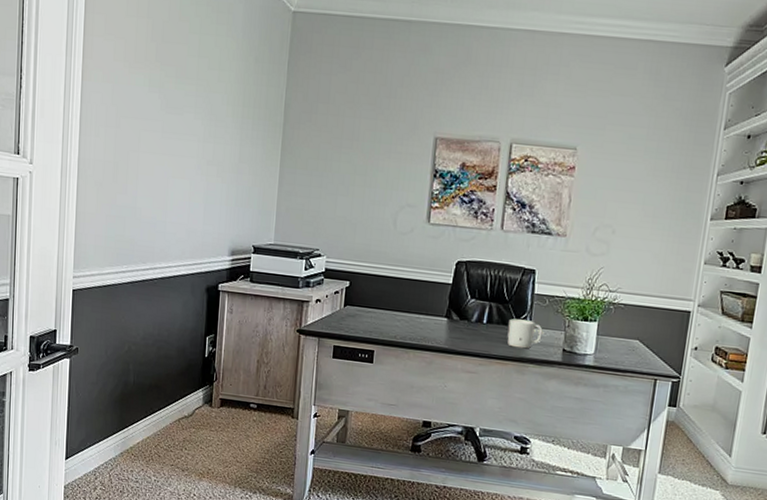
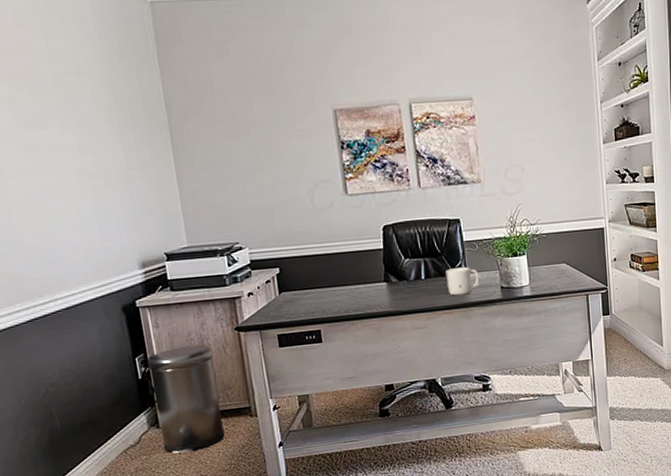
pedal bin: none [211,335,273,437] -> present [147,345,225,455]

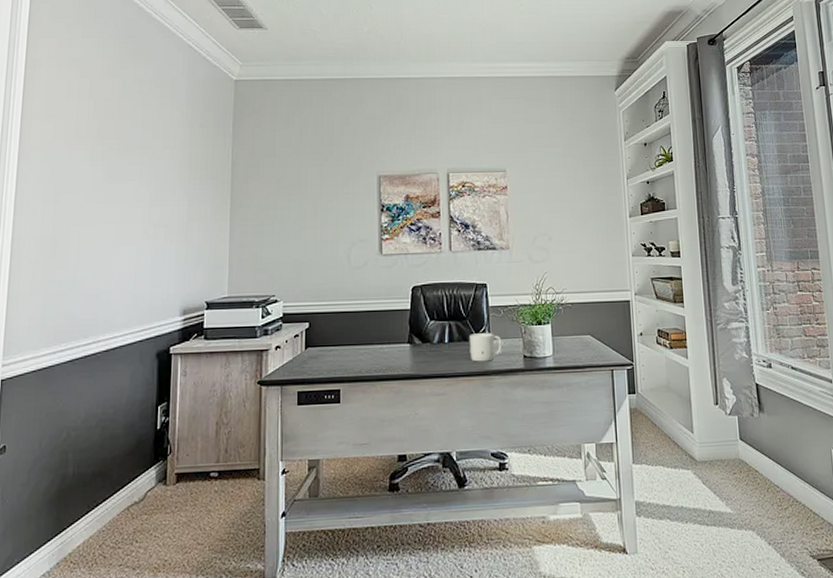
pedal bin: present [147,345,225,455] -> none [166,397,233,517]

